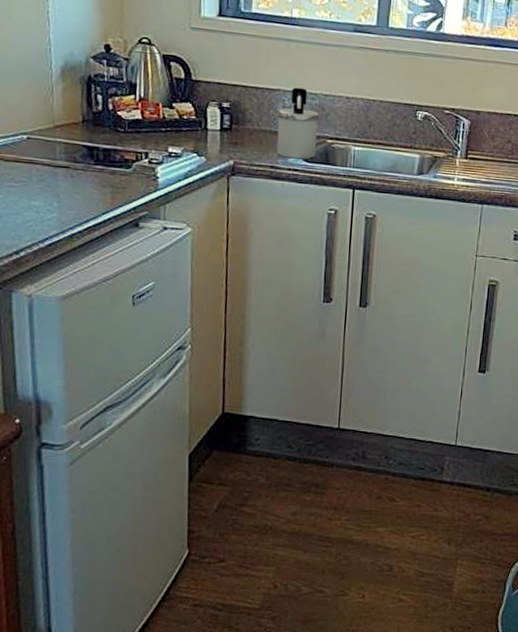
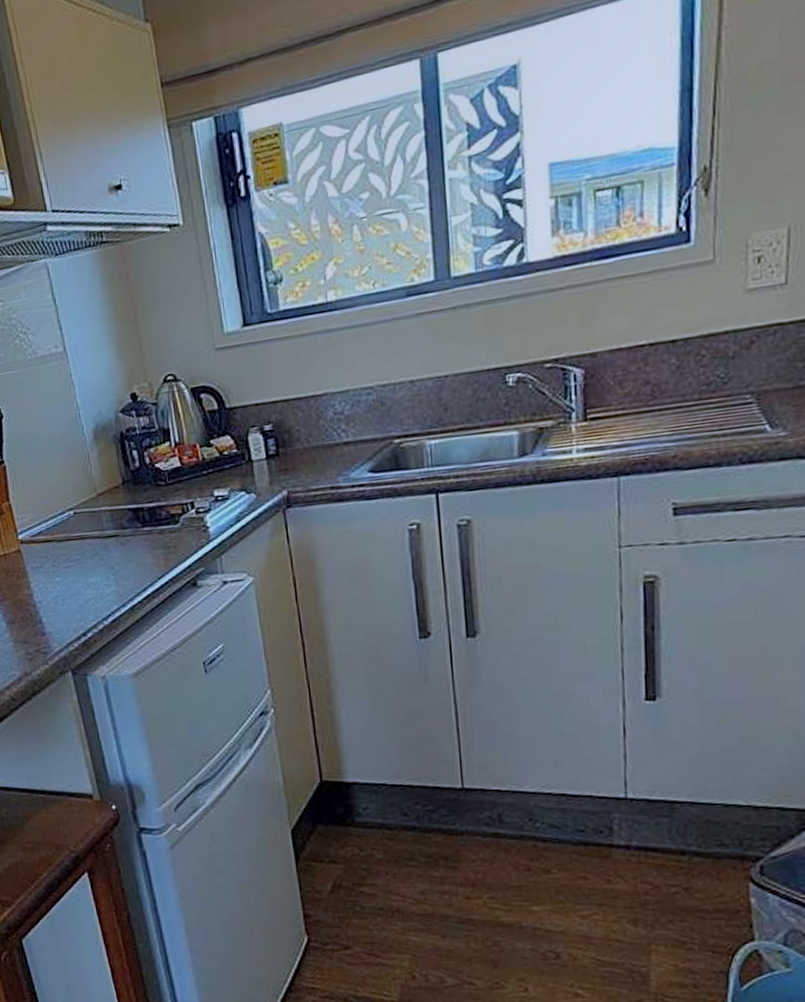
soap dispenser: present [276,87,320,160] -> none [327,384,383,474]

